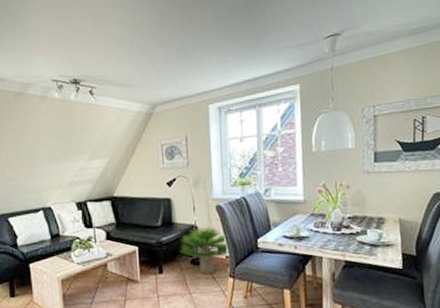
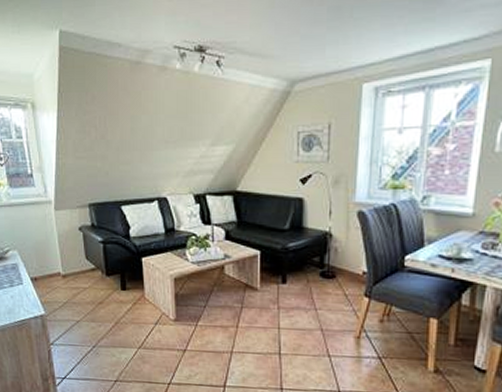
potted plant: present [180,226,229,274] -> none [309,234,368,290]

